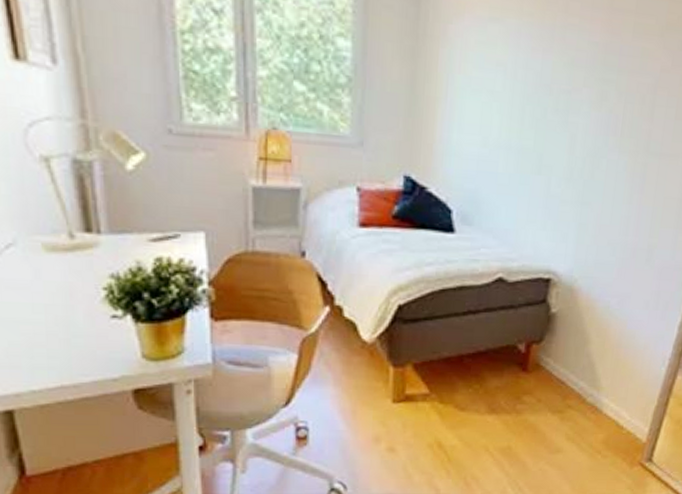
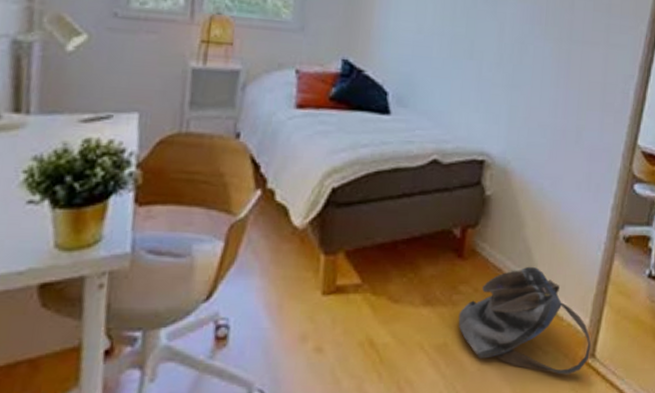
backpack: none [521,379,650,476] -> present [458,266,592,375]

